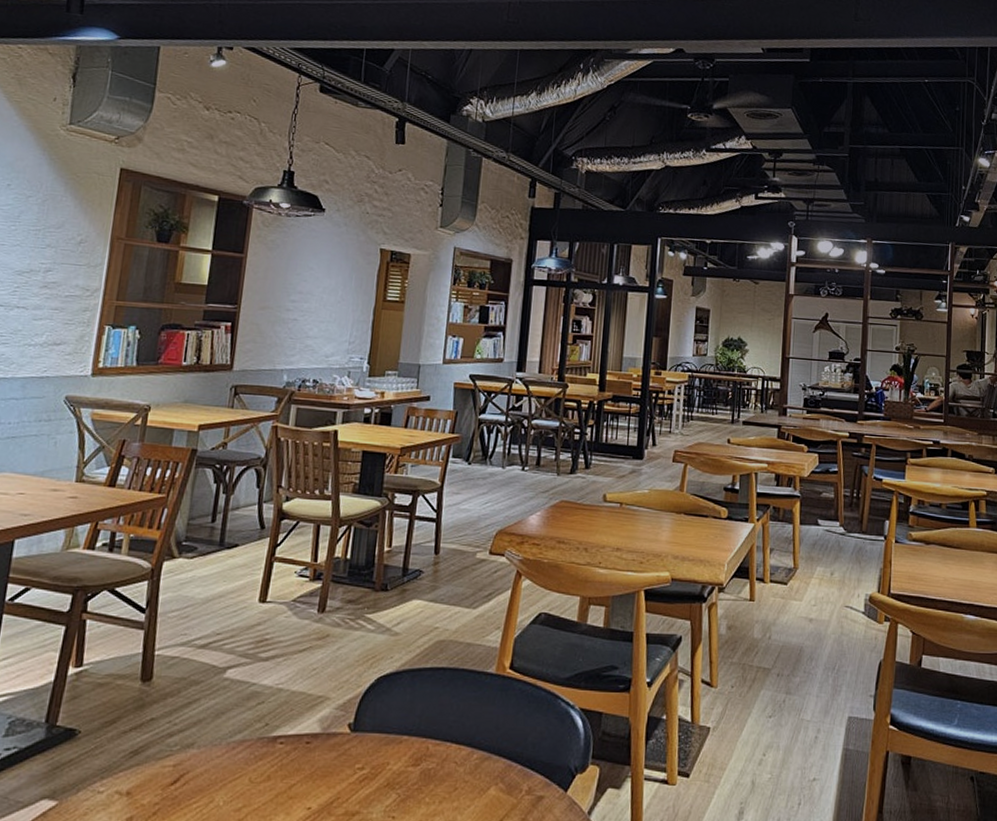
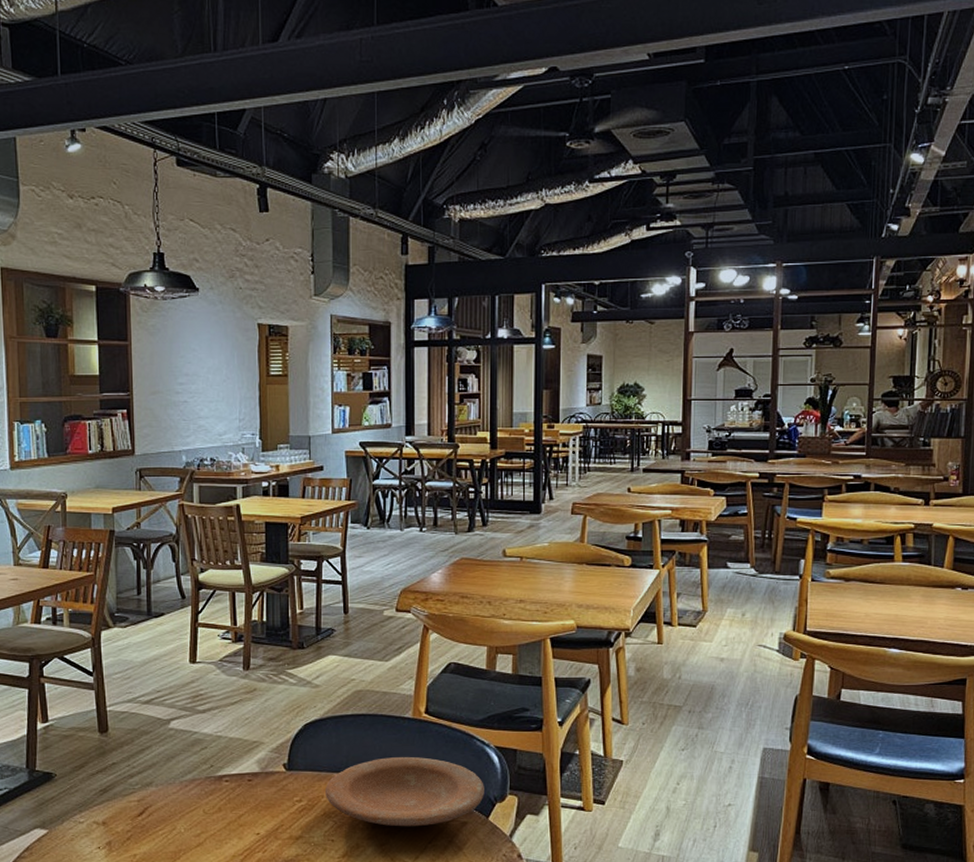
plate: none [391,718,566,801] -> present [325,757,484,827]

